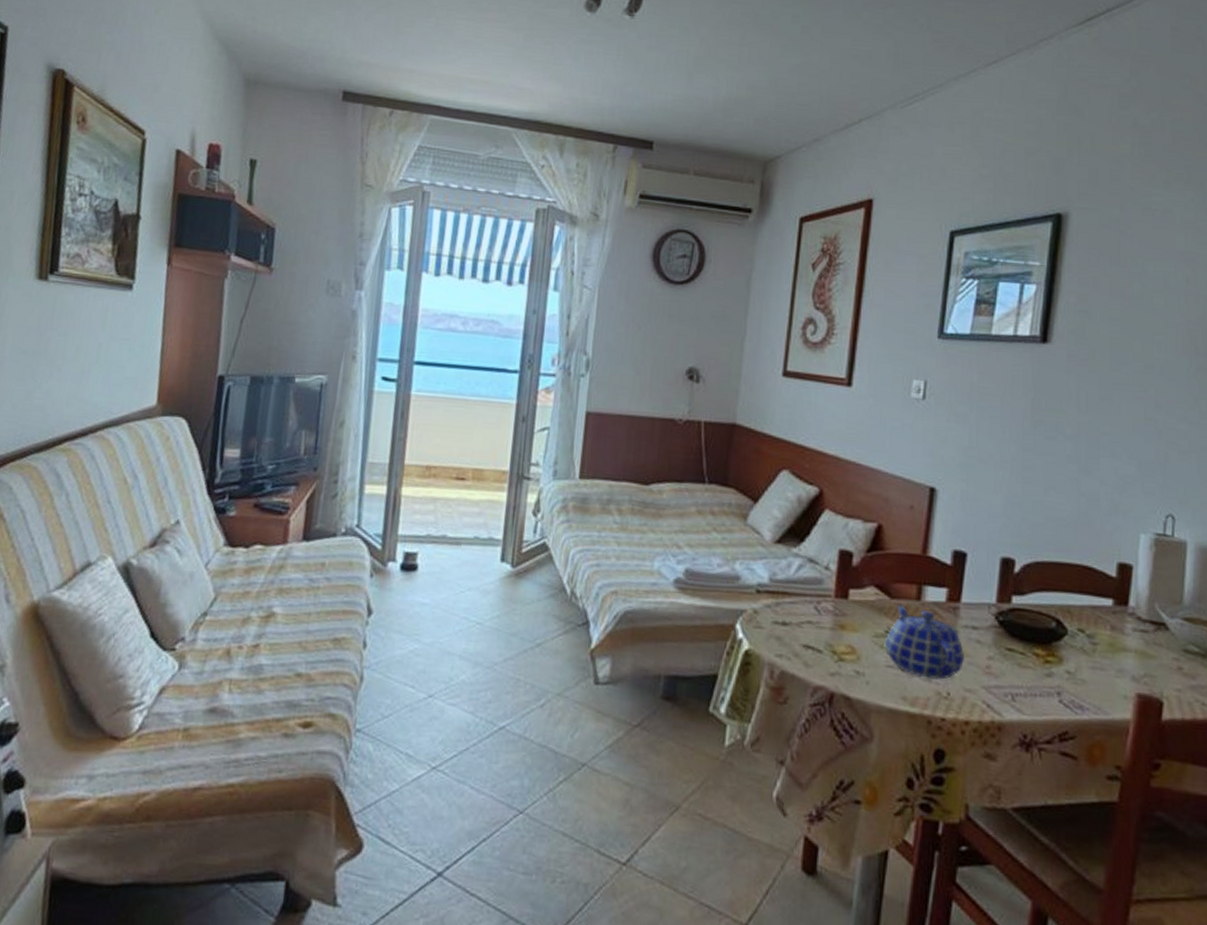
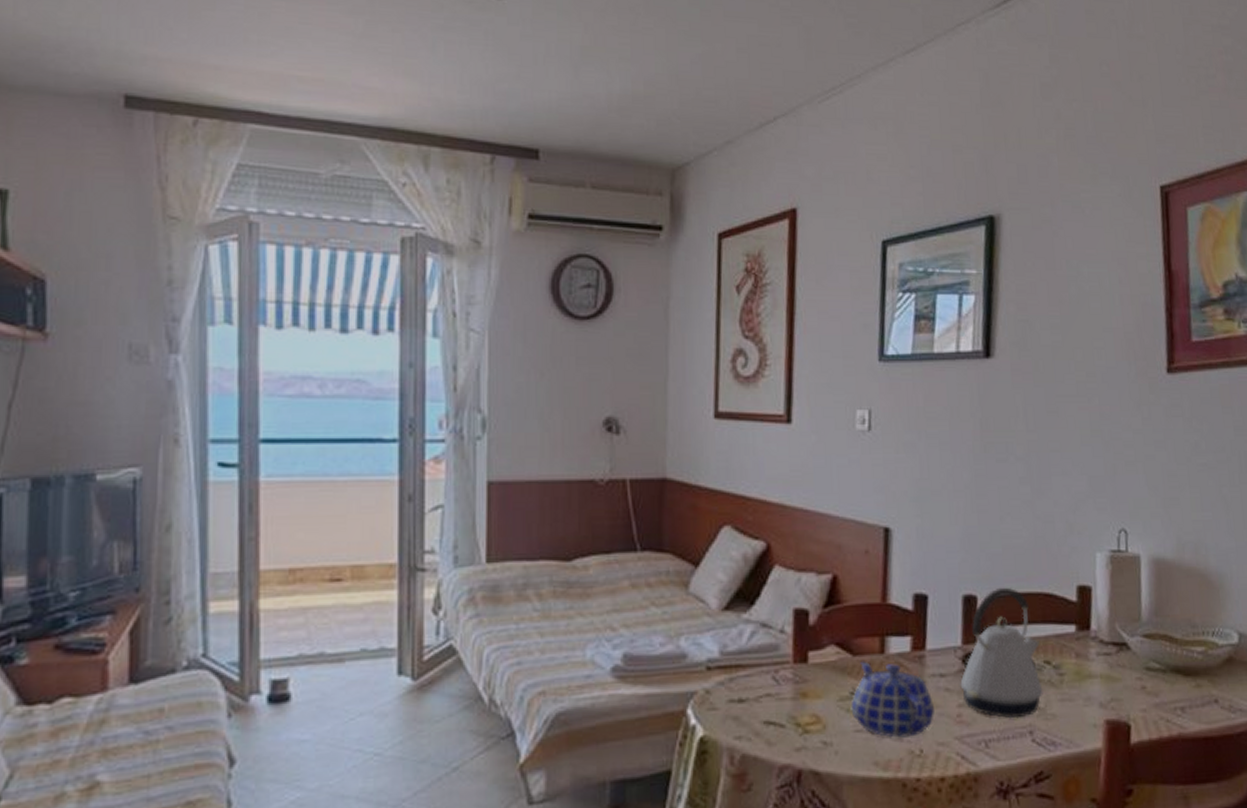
kettle: none [991,554,1074,679] -> present [960,587,1043,719]

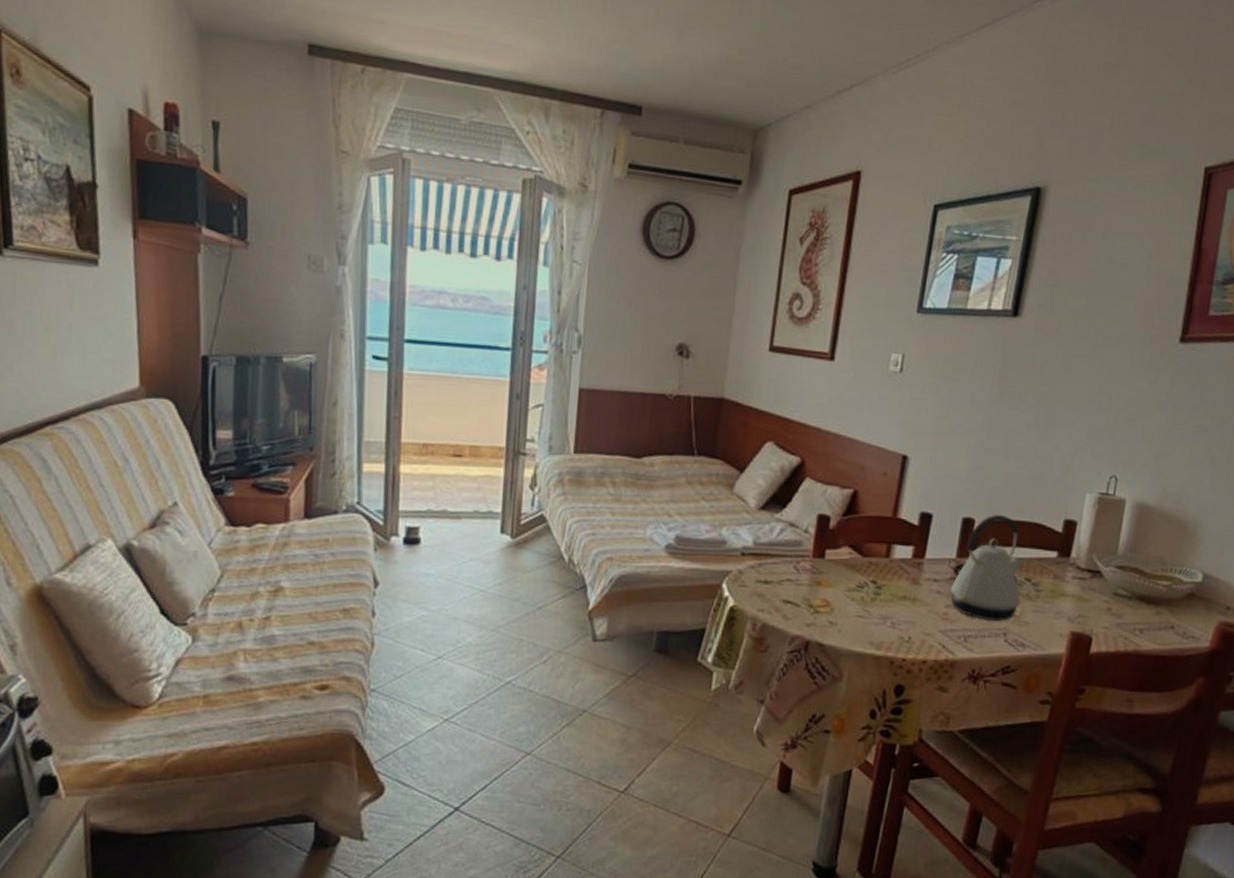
teapot: present [850,661,934,738] -> none [855,561,925,626]

